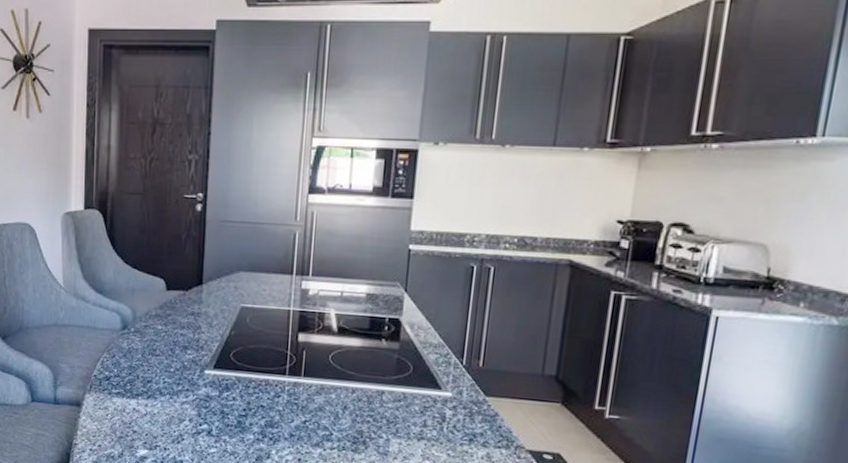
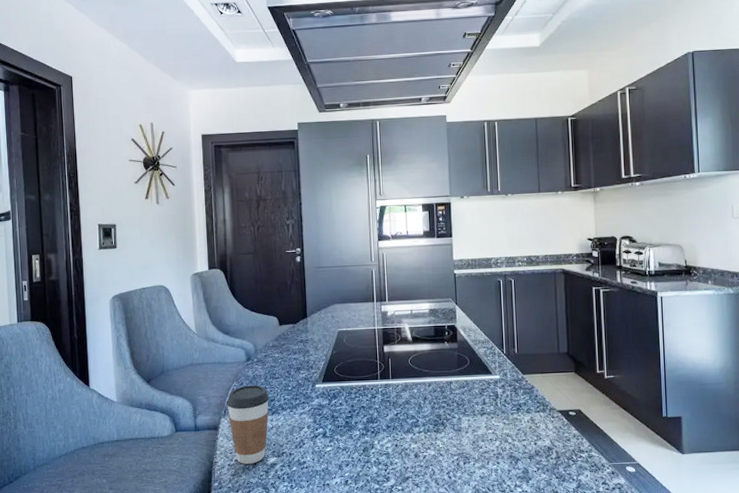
coffee cup: none [93,359,146,453] -> present [226,385,270,464]

